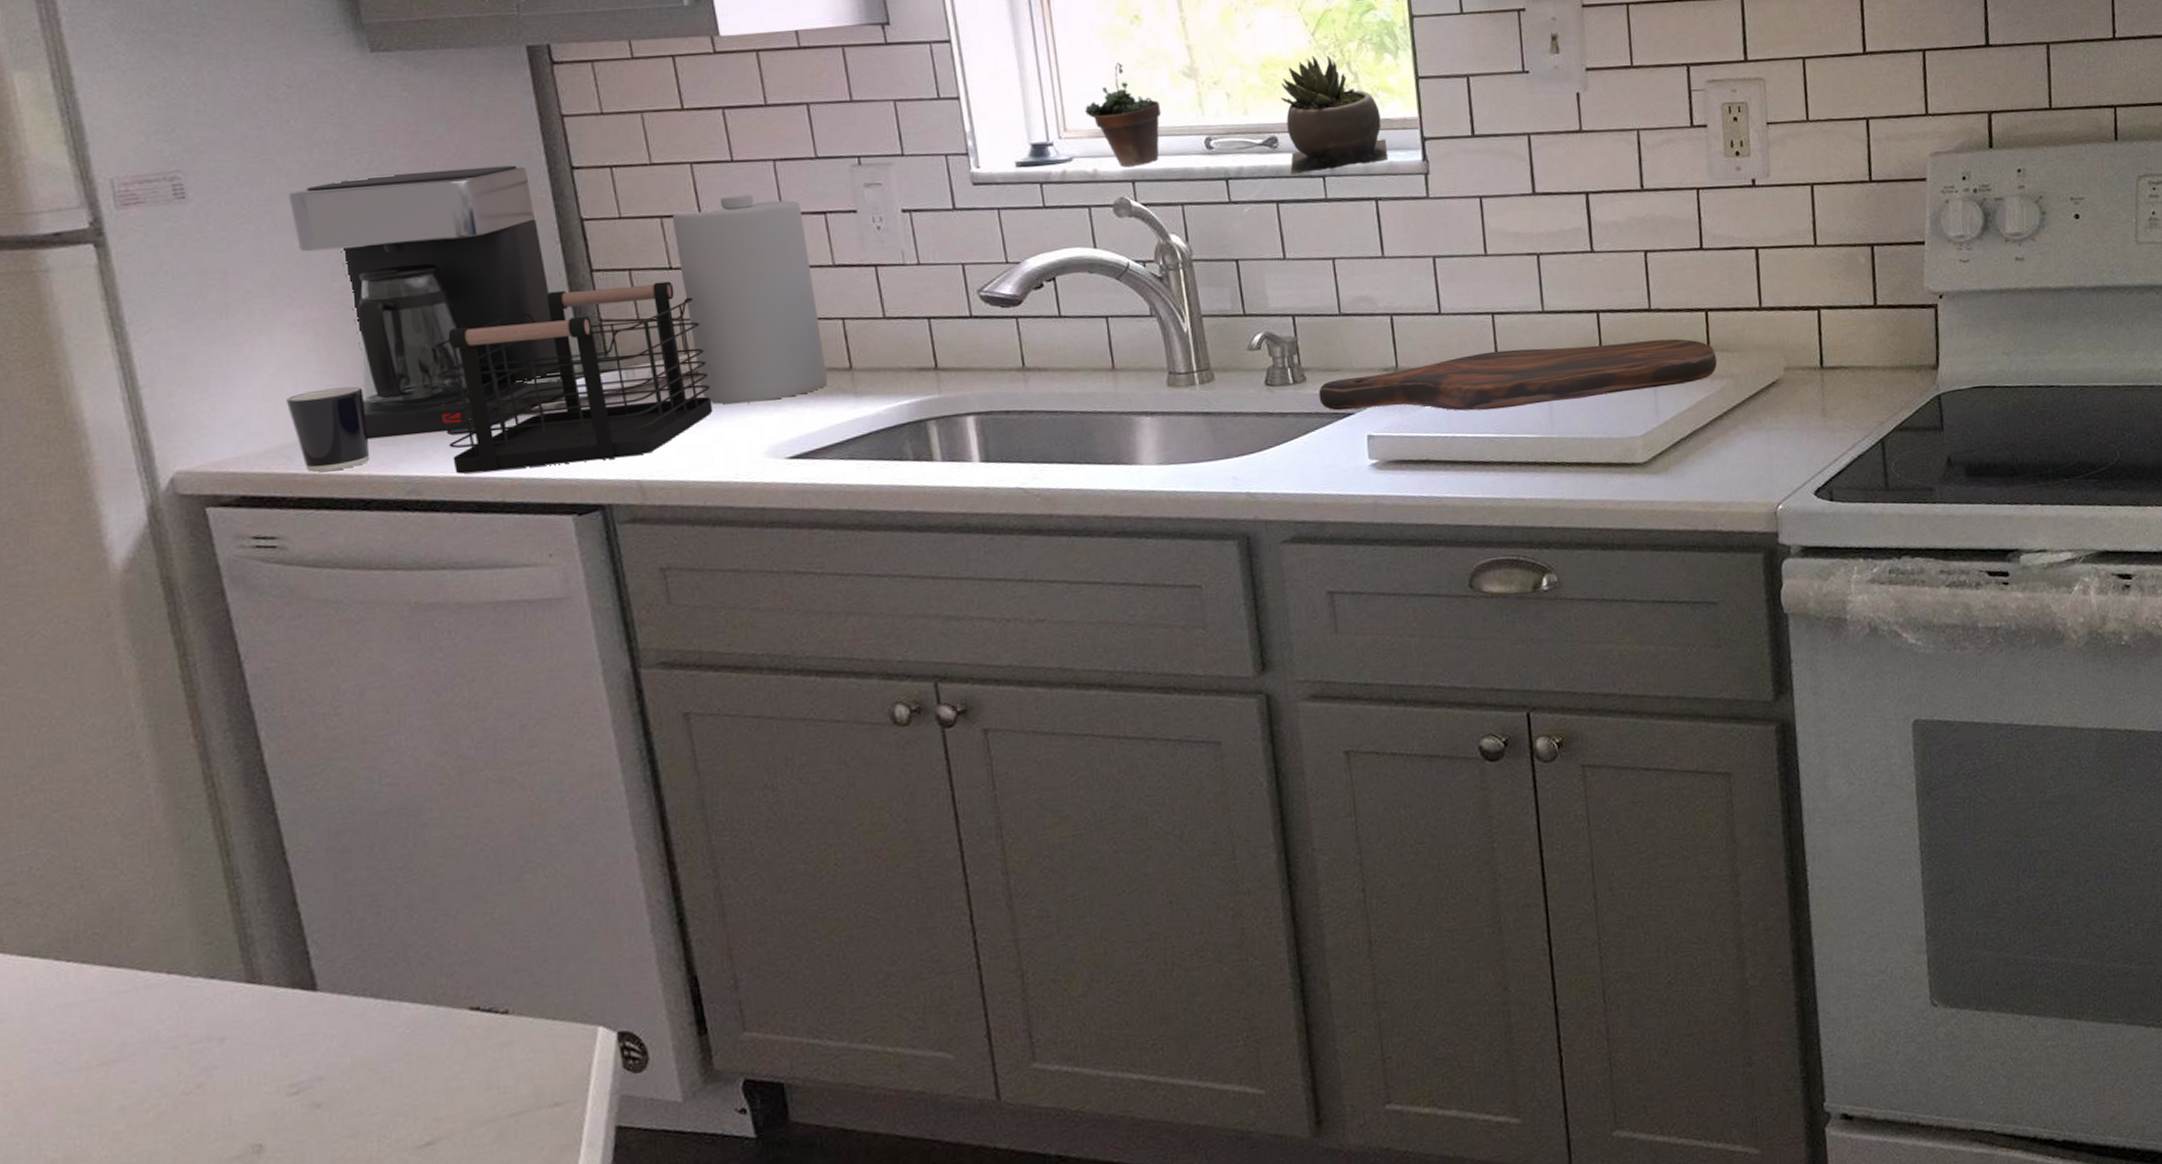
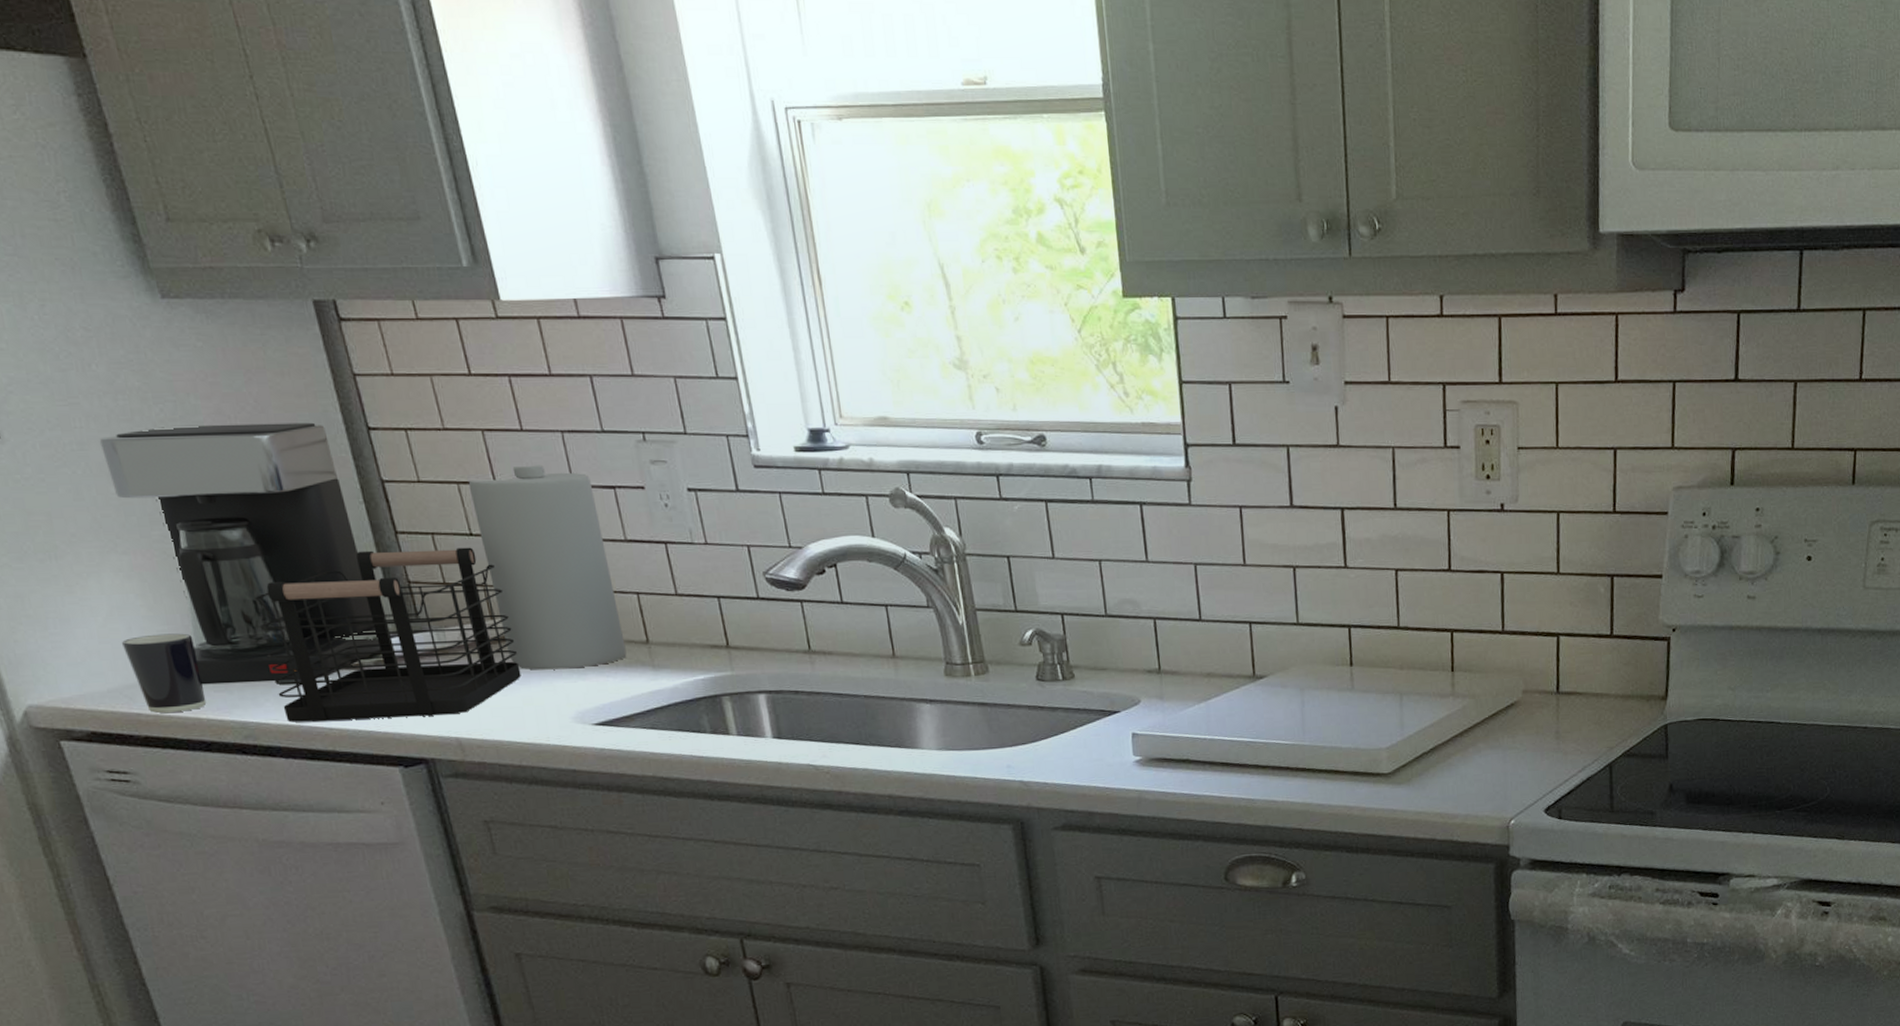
succulent plant: present [1085,62,1162,168] -> none [859,350,933,458]
succulent plant: present [1280,55,1389,175] -> none [1048,353,1153,474]
cutting board: present [1318,338,1718,411] -> none [1086,656,1460,716]

